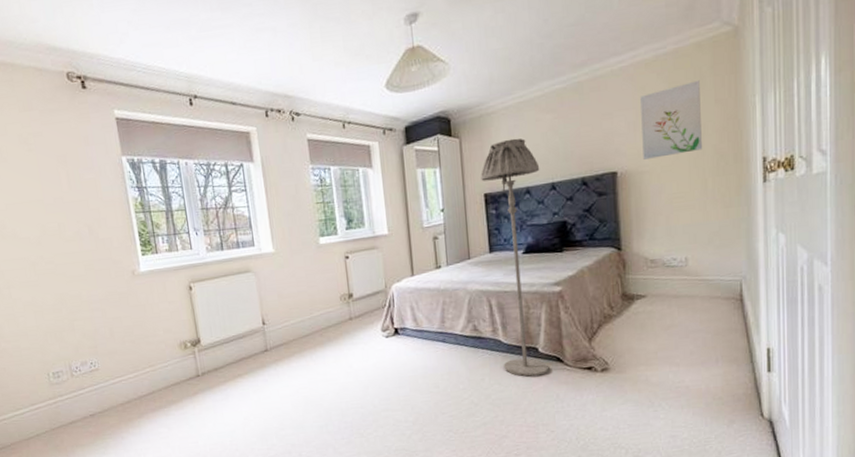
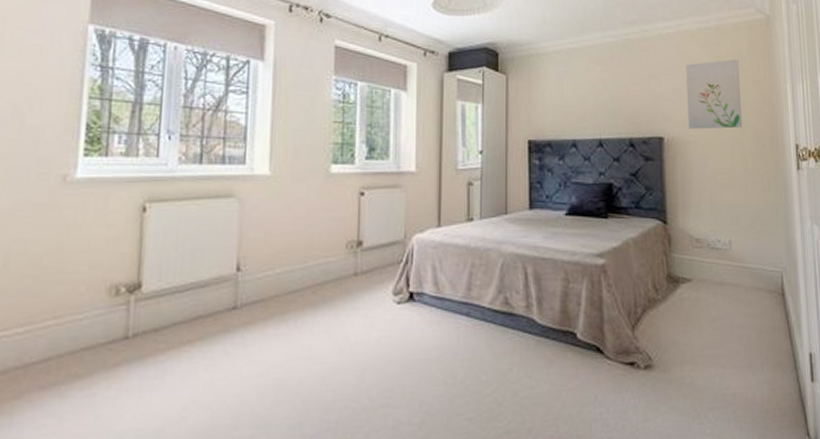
floor lamp: present [481,138,548,377] -> none [526,85,588,370]

